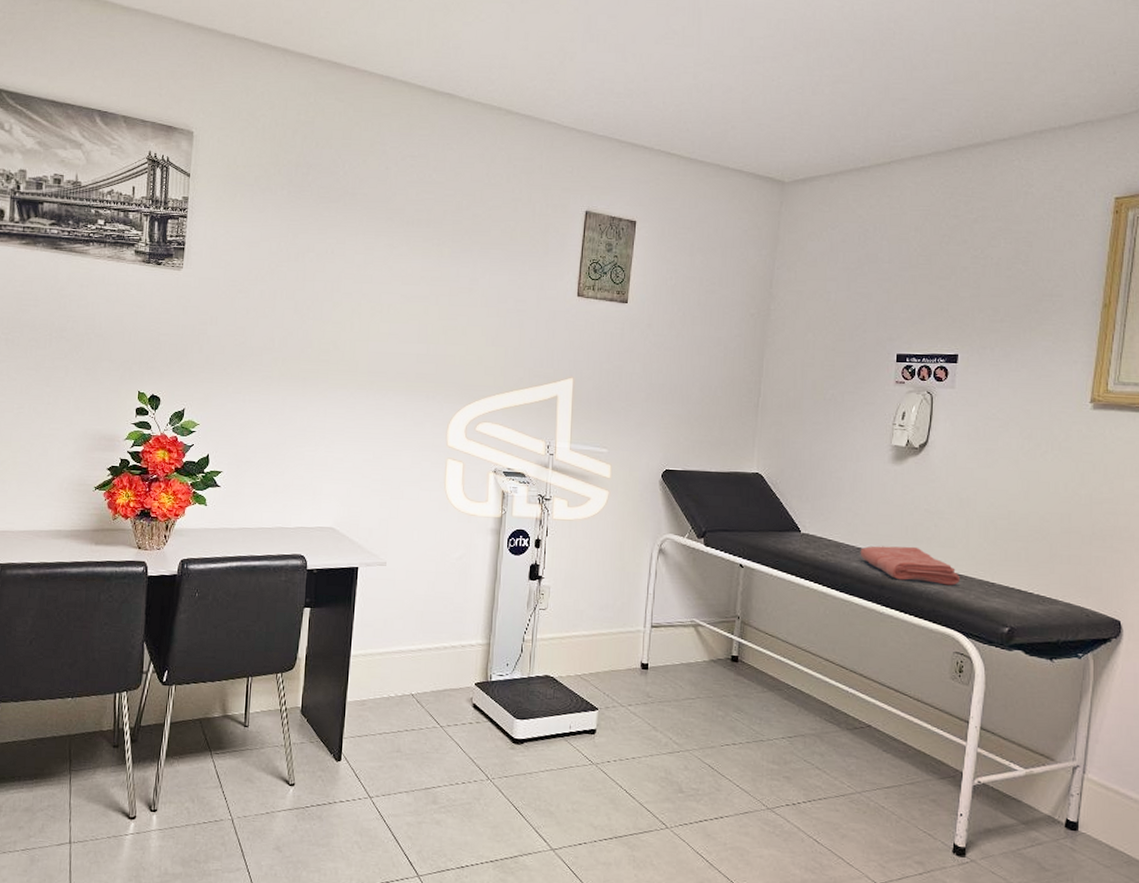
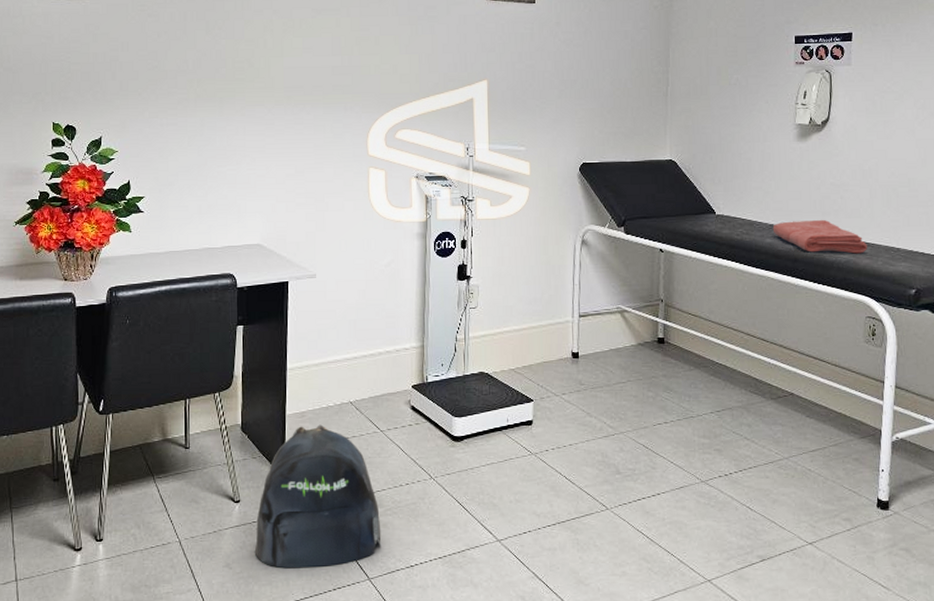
backpack: none [306,714,434,859] -> present [255,424,381,569]

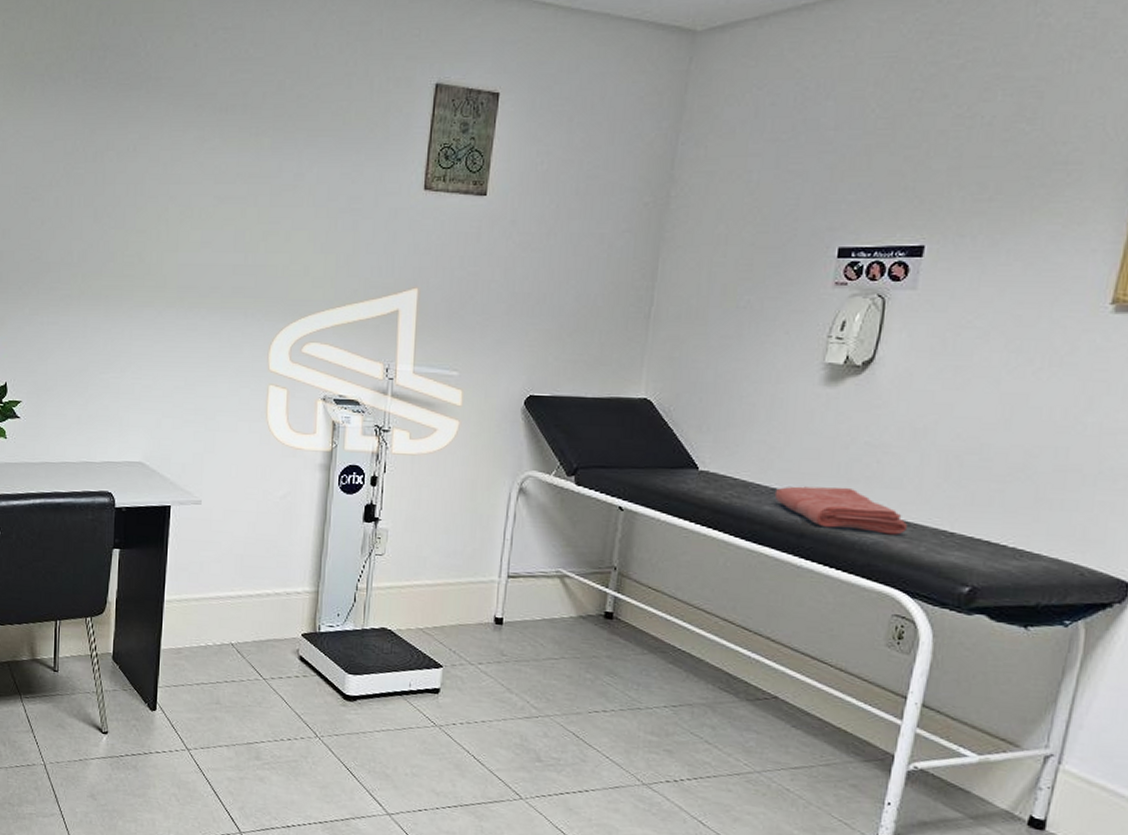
backpack: present [255,424,381,569] -> none [121,663,257,814]

